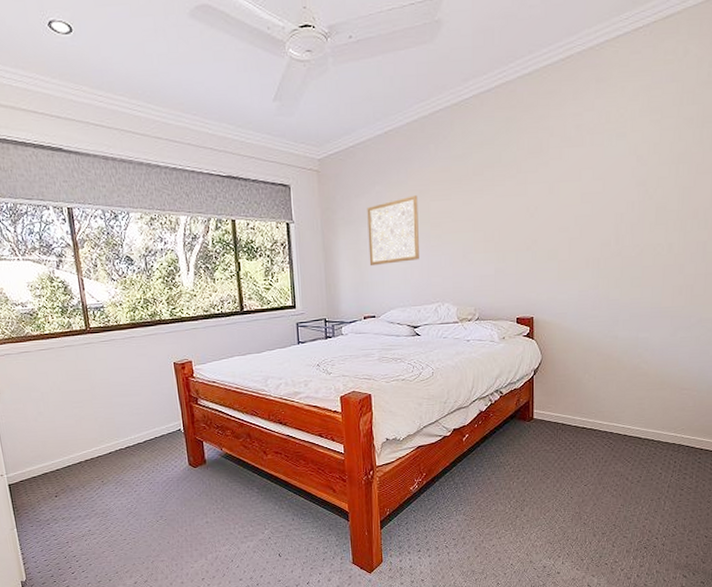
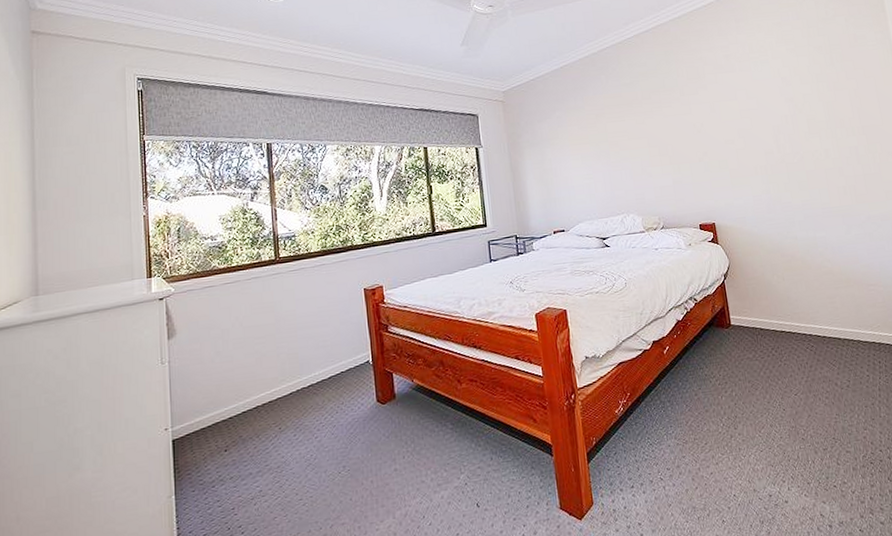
wall art: present [367,195,419,267] -> none [549,118,602,184]

